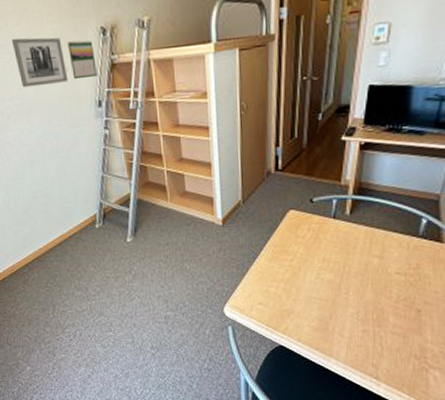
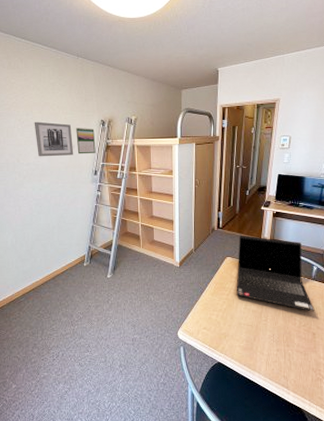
laptop computer: none [304,178,420,282] -> present [236,235,314,312]

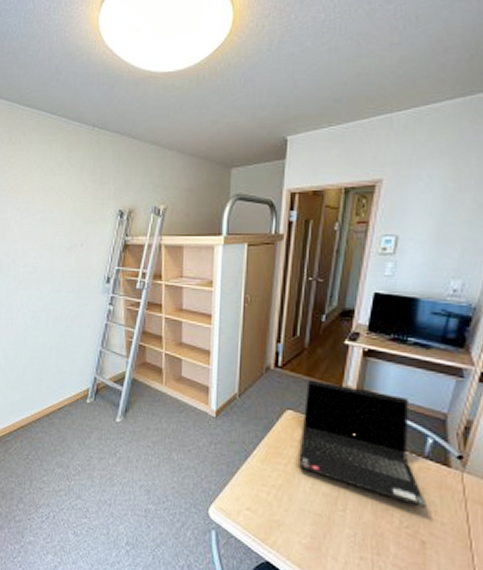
wall art: present [34,121,74,157] -> none [34,211,82,257]
calendar: present [76,127,96,154] -> none [85,220,110,255]

